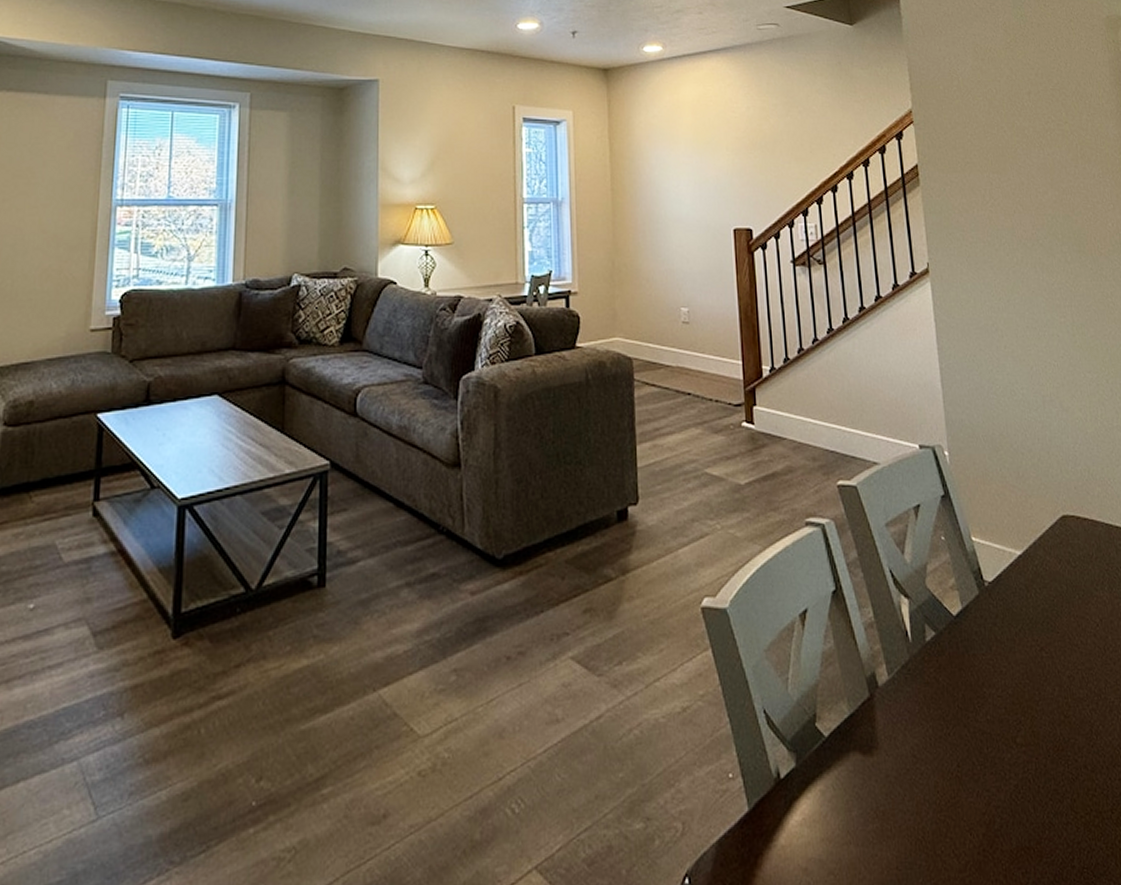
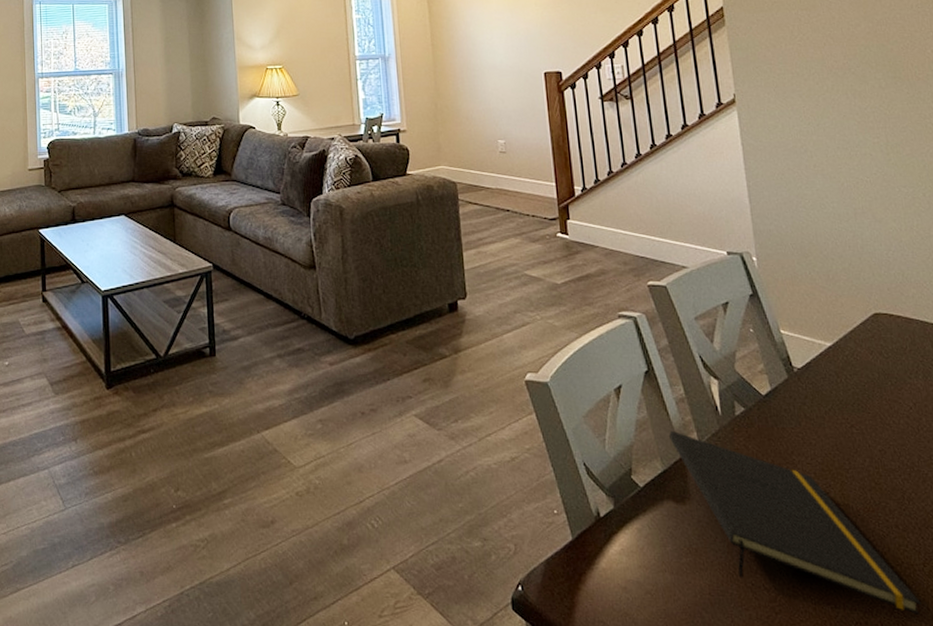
notepad: none [857,663,1110,874] -> present [669,430,921,616]

